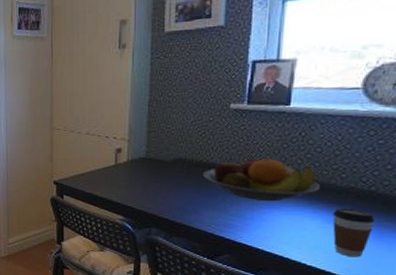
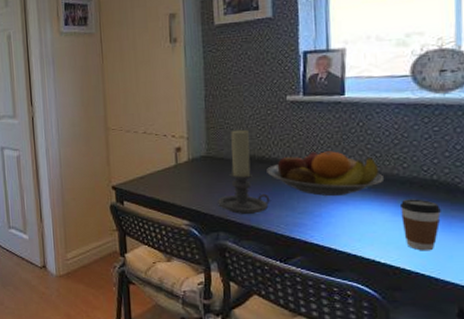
candle holder: none [151,134,204,213] -> present [216,129,270,214]

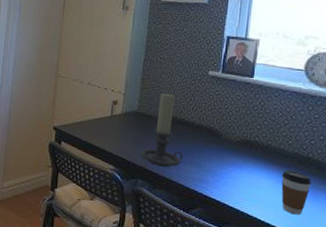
fruit bowl: present [267,151,385,196] -> none [184,119,274,161]

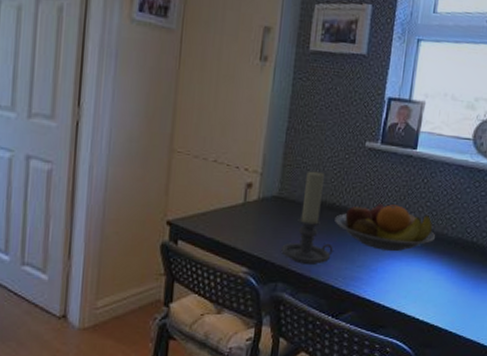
fruit bowl: none [184,119,274,161] -> present [335,202,436,251]
coffee cup: present [281,170,311,215] -> none [442,259,474,310]

